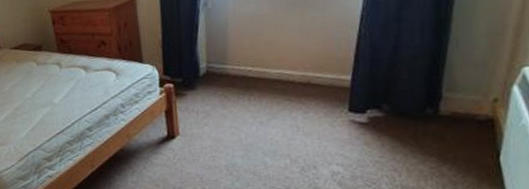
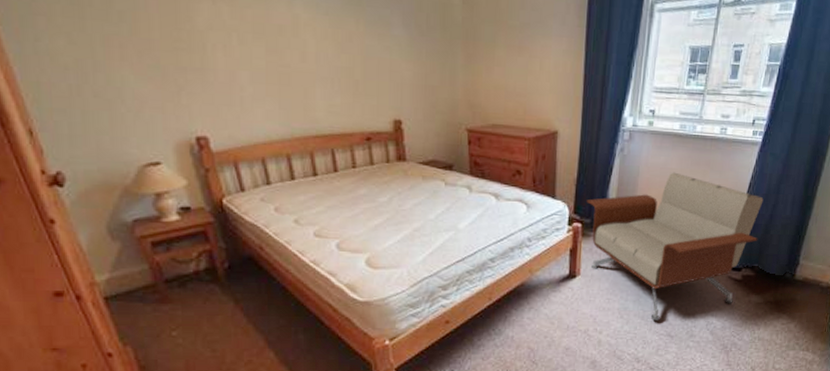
armchair: none [175,17,382,175] -> present [587,172,764,321]

